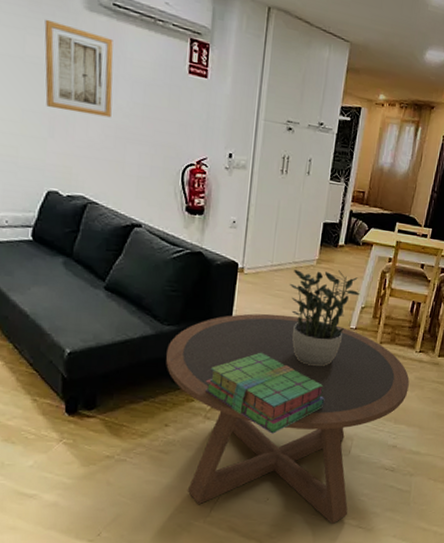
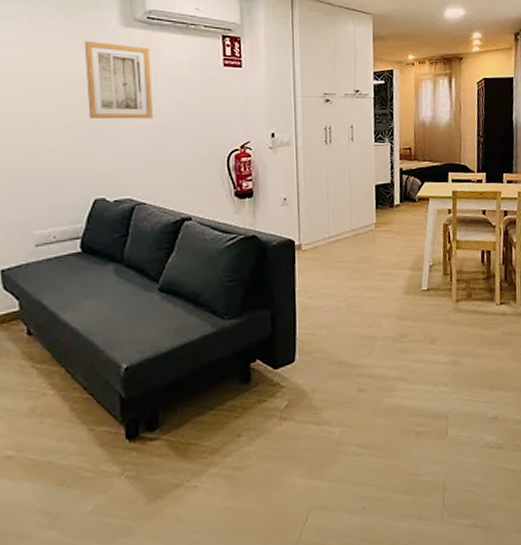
coffee table: present [166,313,410,524] -> none [231,287,498,528]
stack of books: present [204,352,325,434] -> none [275,332,409,426]
potted plant: present [290,270,360,367] -> none [351,231,426,340]

